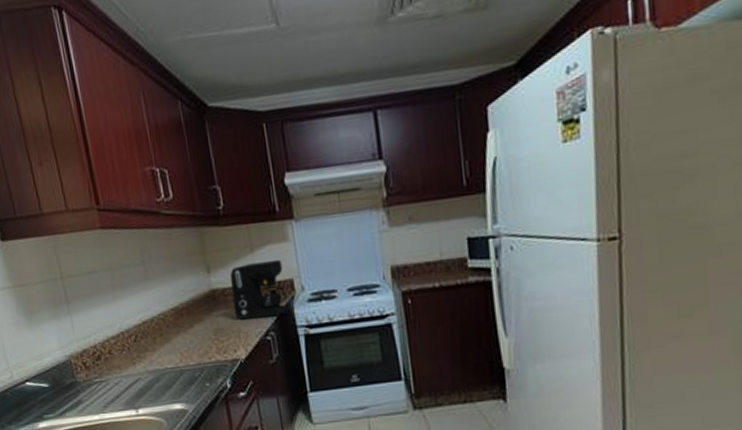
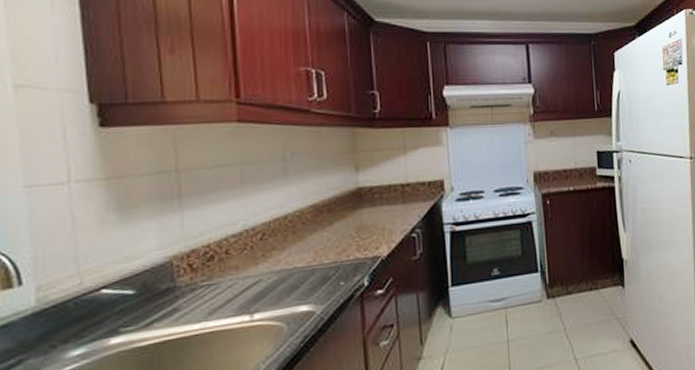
coffee maker: present [230,259,288,320] -> none [380,161,436,218]

